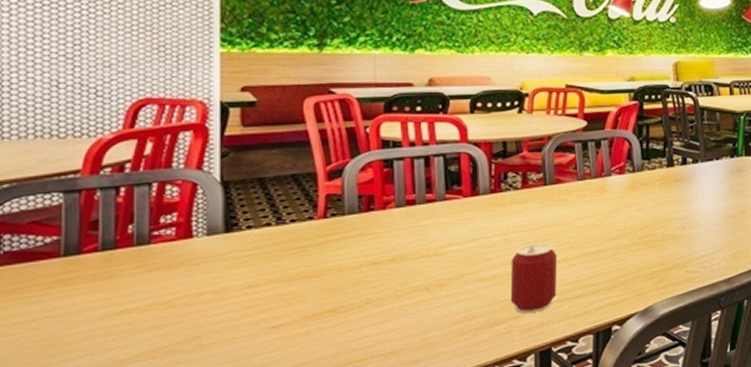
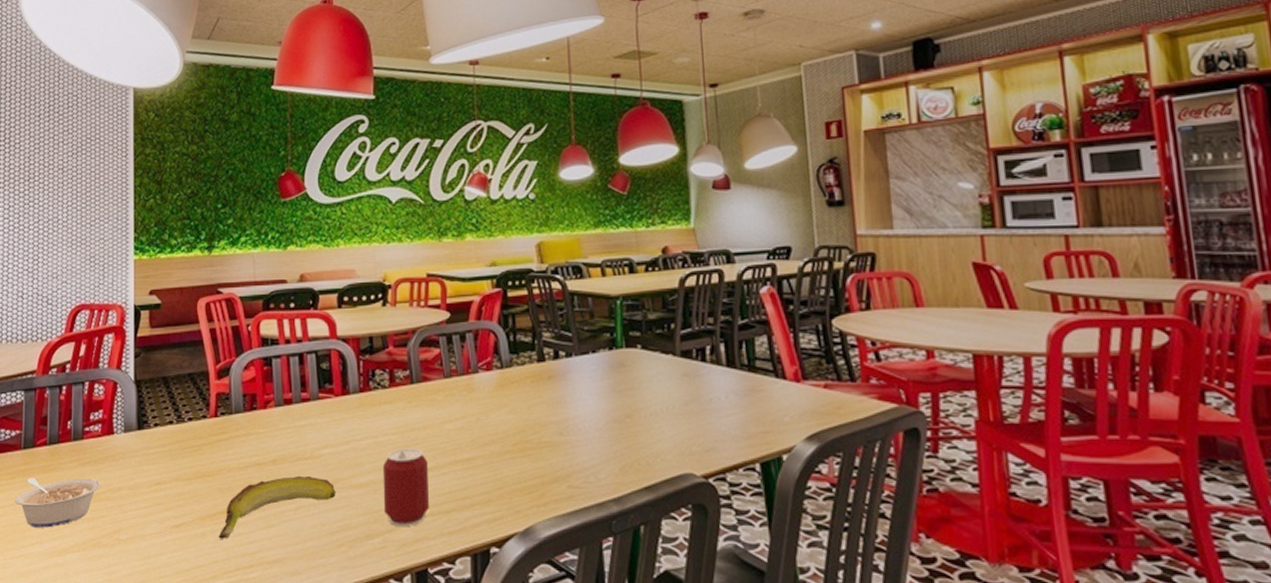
legume: none [52,284,175,340] -> present [15,477,101,528]
banana: none [325,273,461,336] -> present [218,476,336,539]

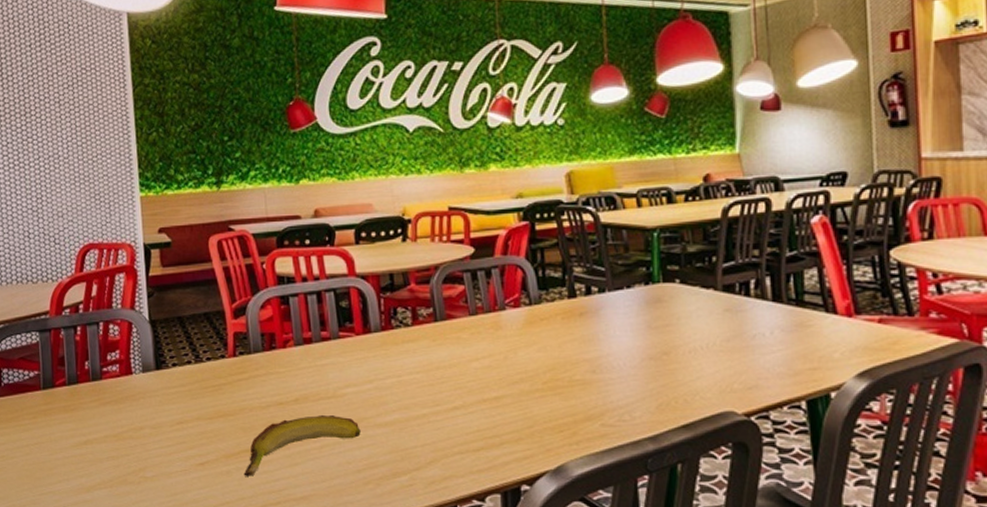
legume: present [15,477,101,528] -> none [38,417,123,466]
pop: present [382,448,430,526] -> none [407,387,458,464]

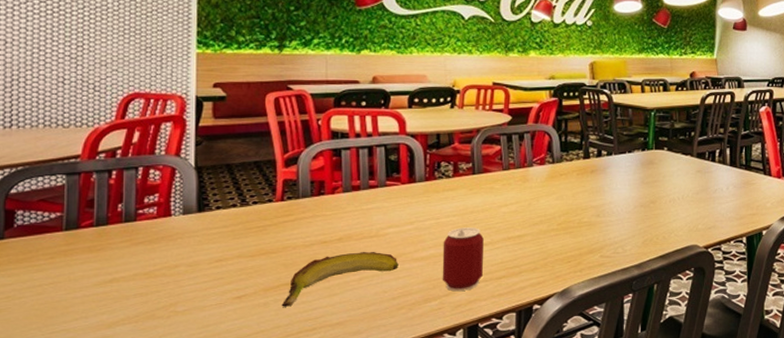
pop: none [407,387,458,464] -> present [442,227,484,291]

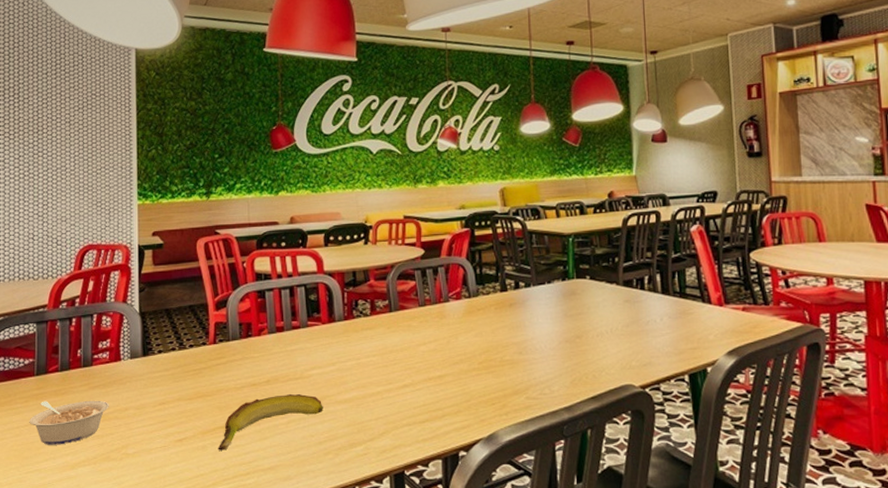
legume: none [55,257,156,304] -> present [29,400,109,445]
pop: present [442,227,484,291] -> none [364,368,407,435]

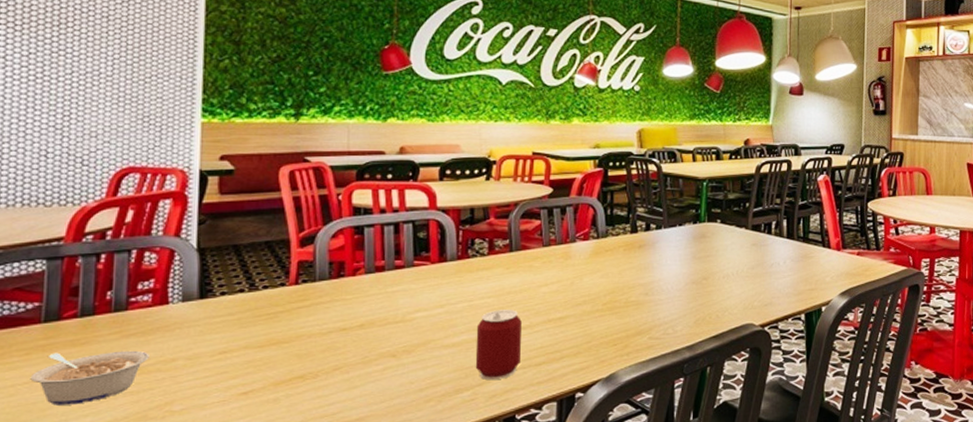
banana: present [218,394,323,450] -> none [294,339,427,403]
pop: none [364,368,407,435] -> present [475,310,522,380]

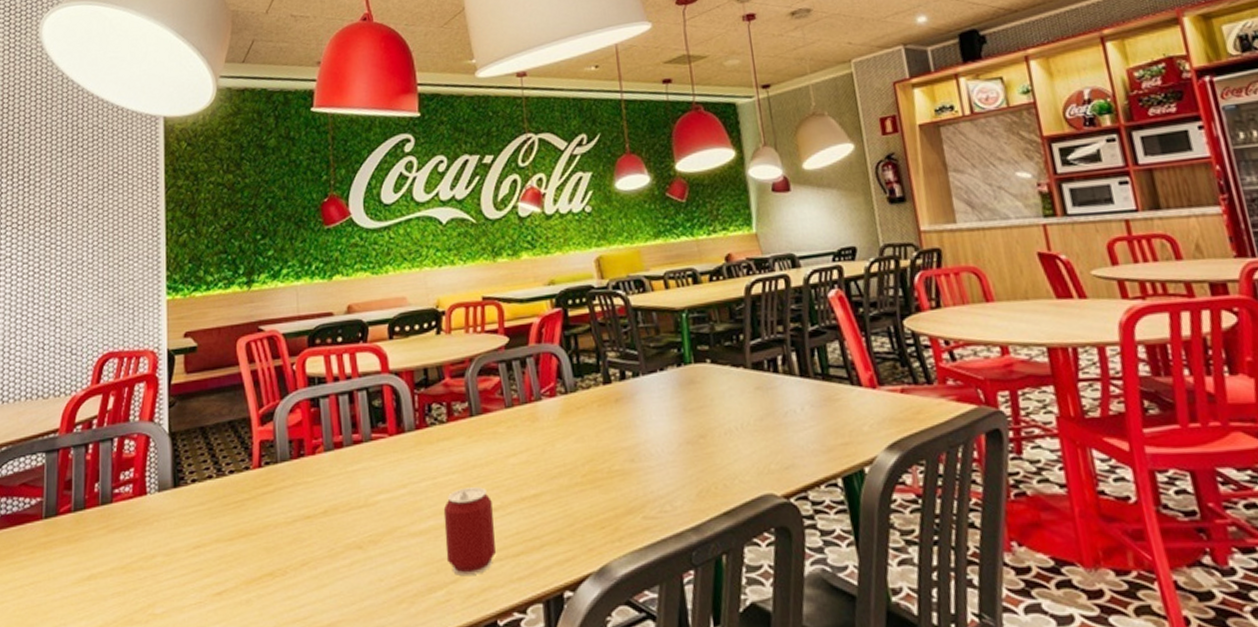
legume: present [30,350,149,406] -> none [35,546,132,608]

